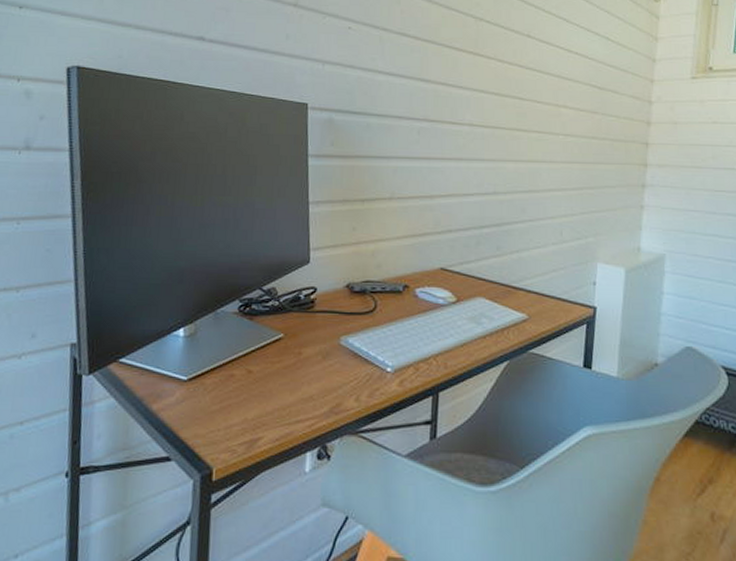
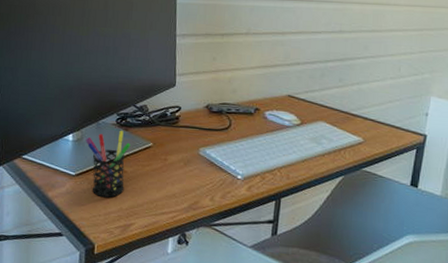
pen holder: none [200,321,257,406] -> present [85,131,131,198]

